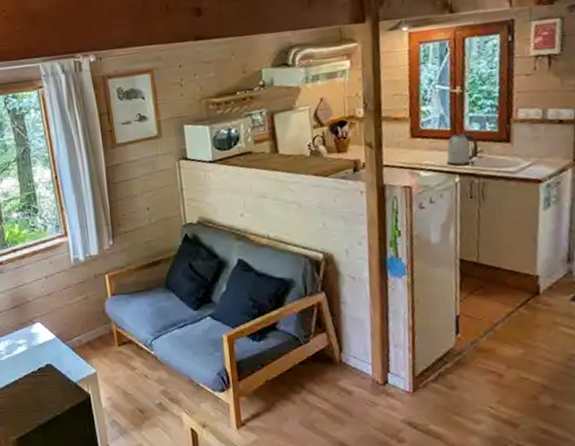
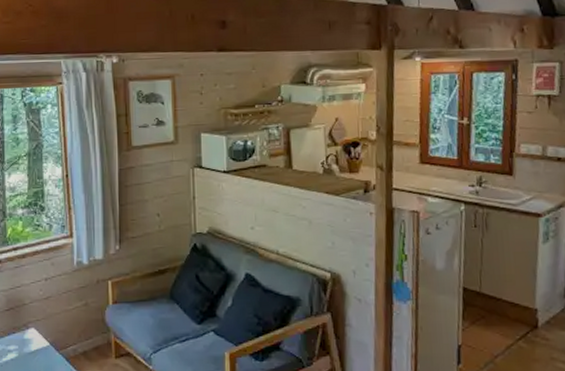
kettle: present [446,134,479,167] -> none [453,164,483,195]

